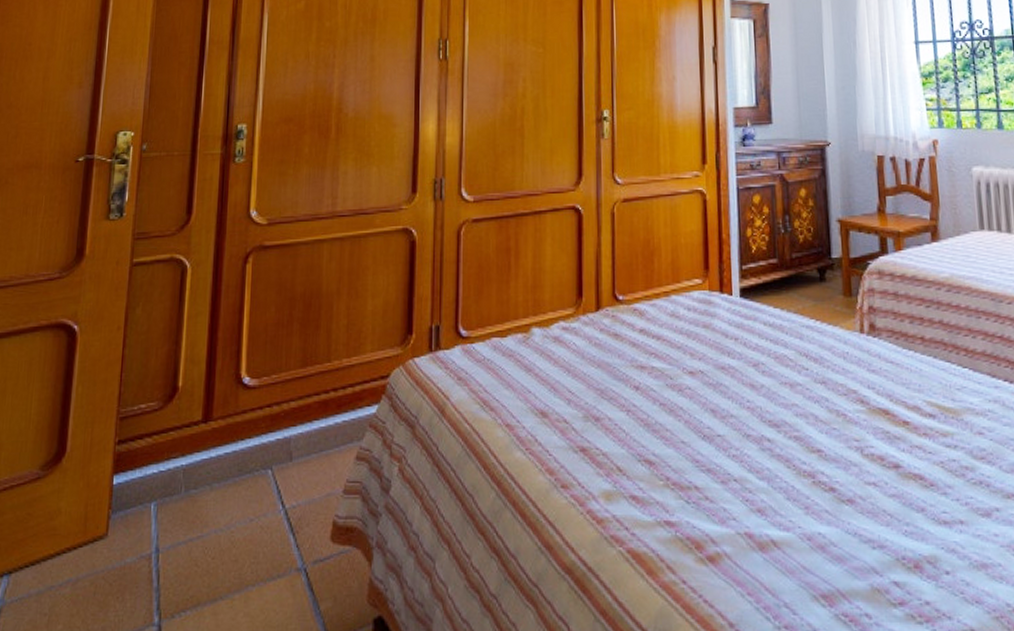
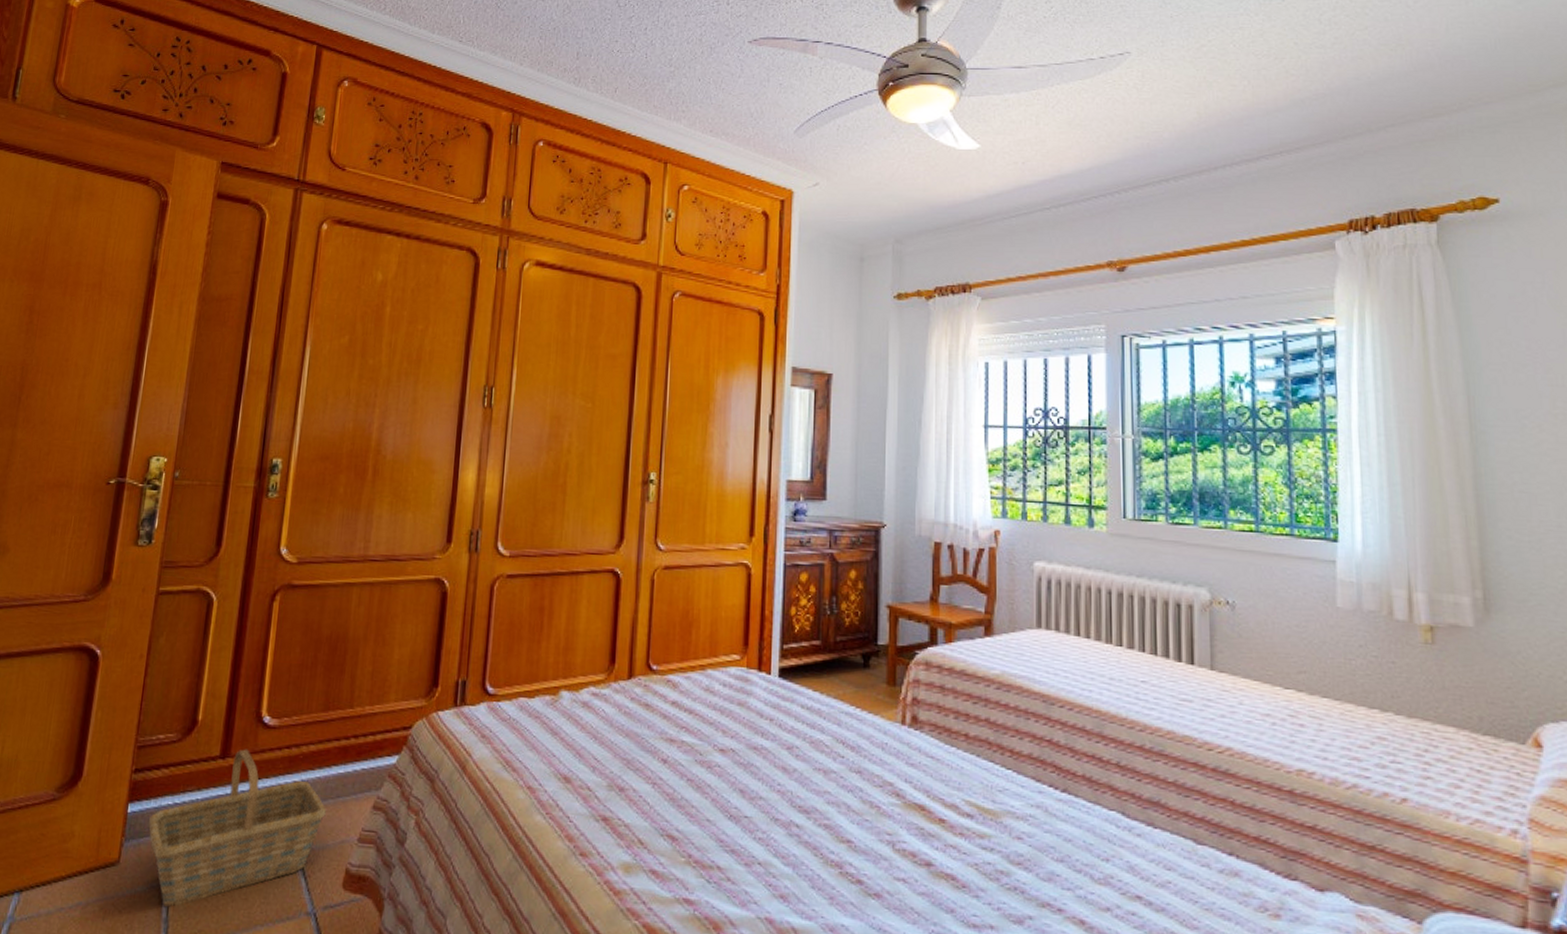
basket: none [135,411,310,575] -> present [149,749,326,907]

